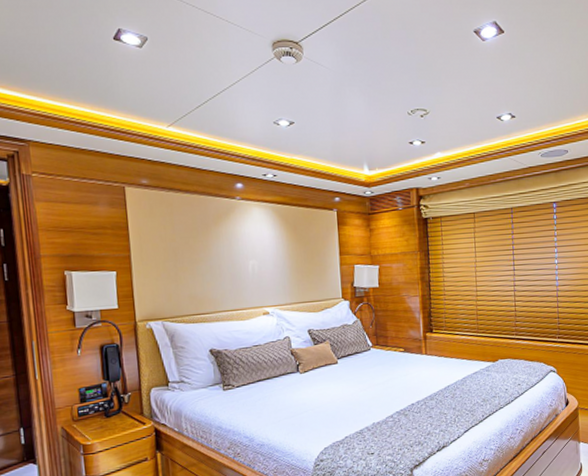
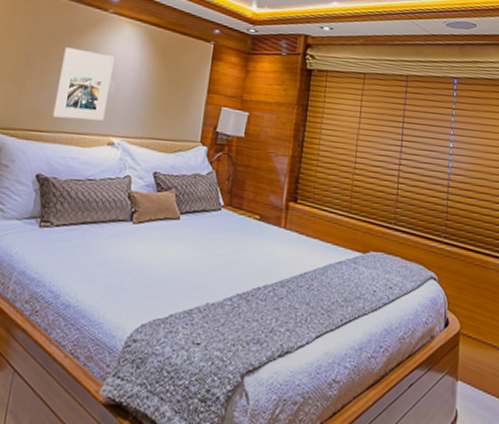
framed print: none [206,237,255,300] -> present [52,47,115,121]

